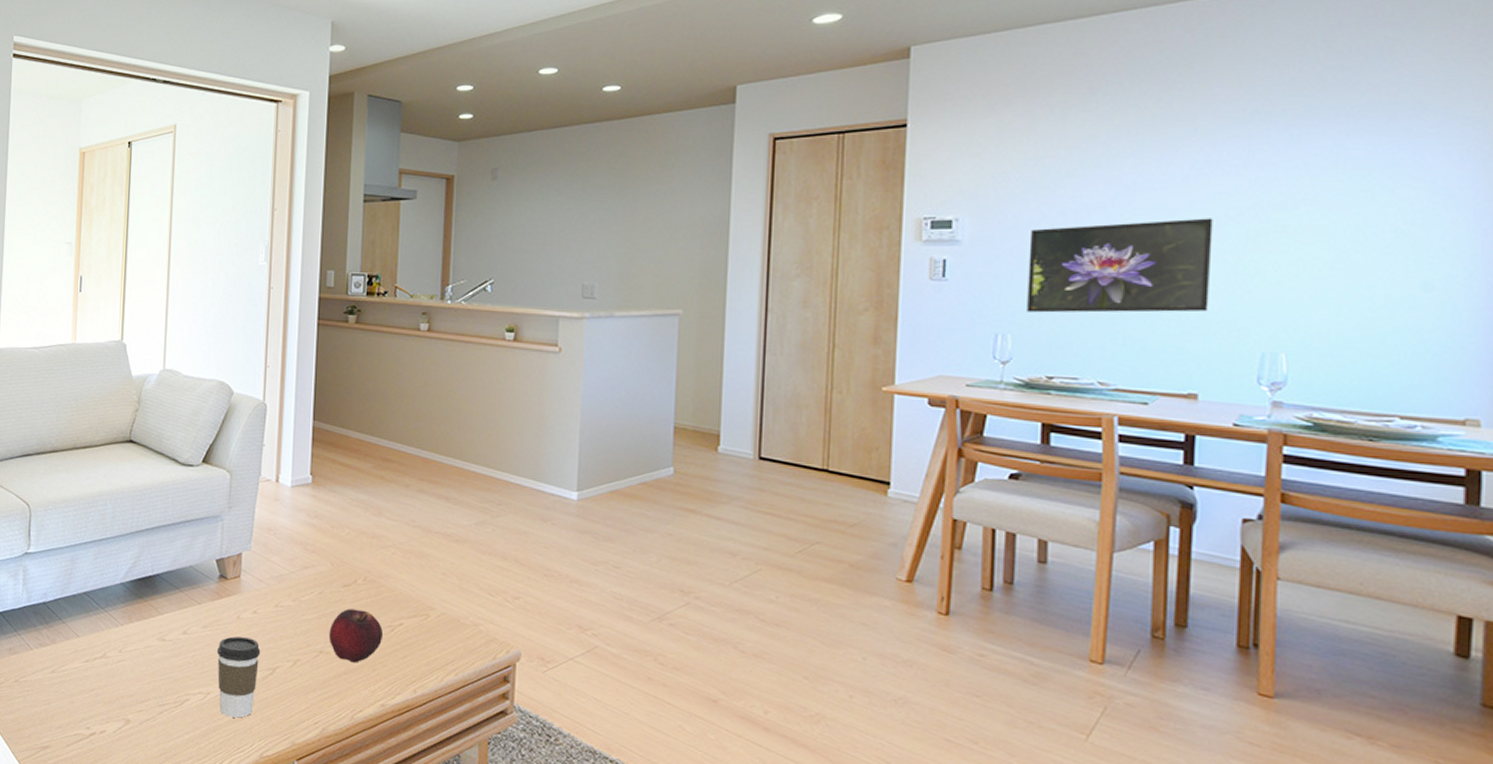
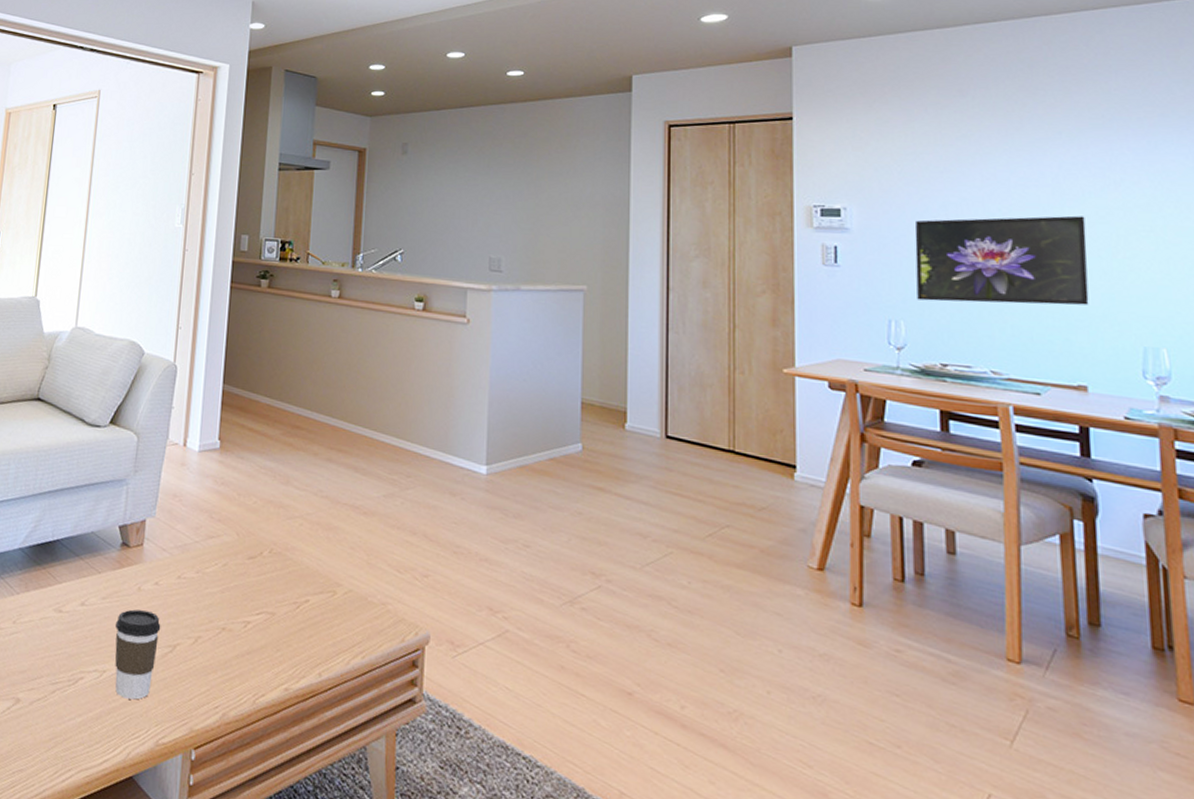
fruit: present [328,608,384,663] -> none [232,582,289,642]

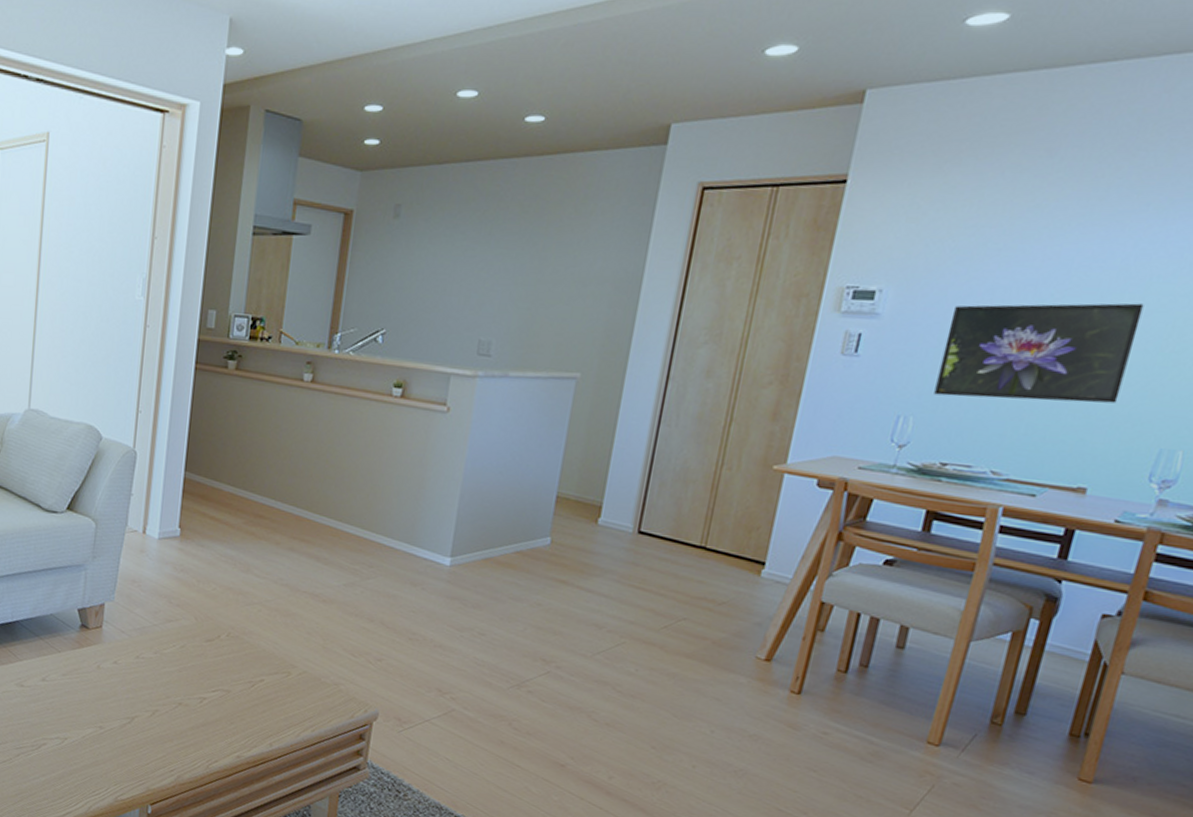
coffee cup: present [115,609,161,700] -> none [75,685,120,763]

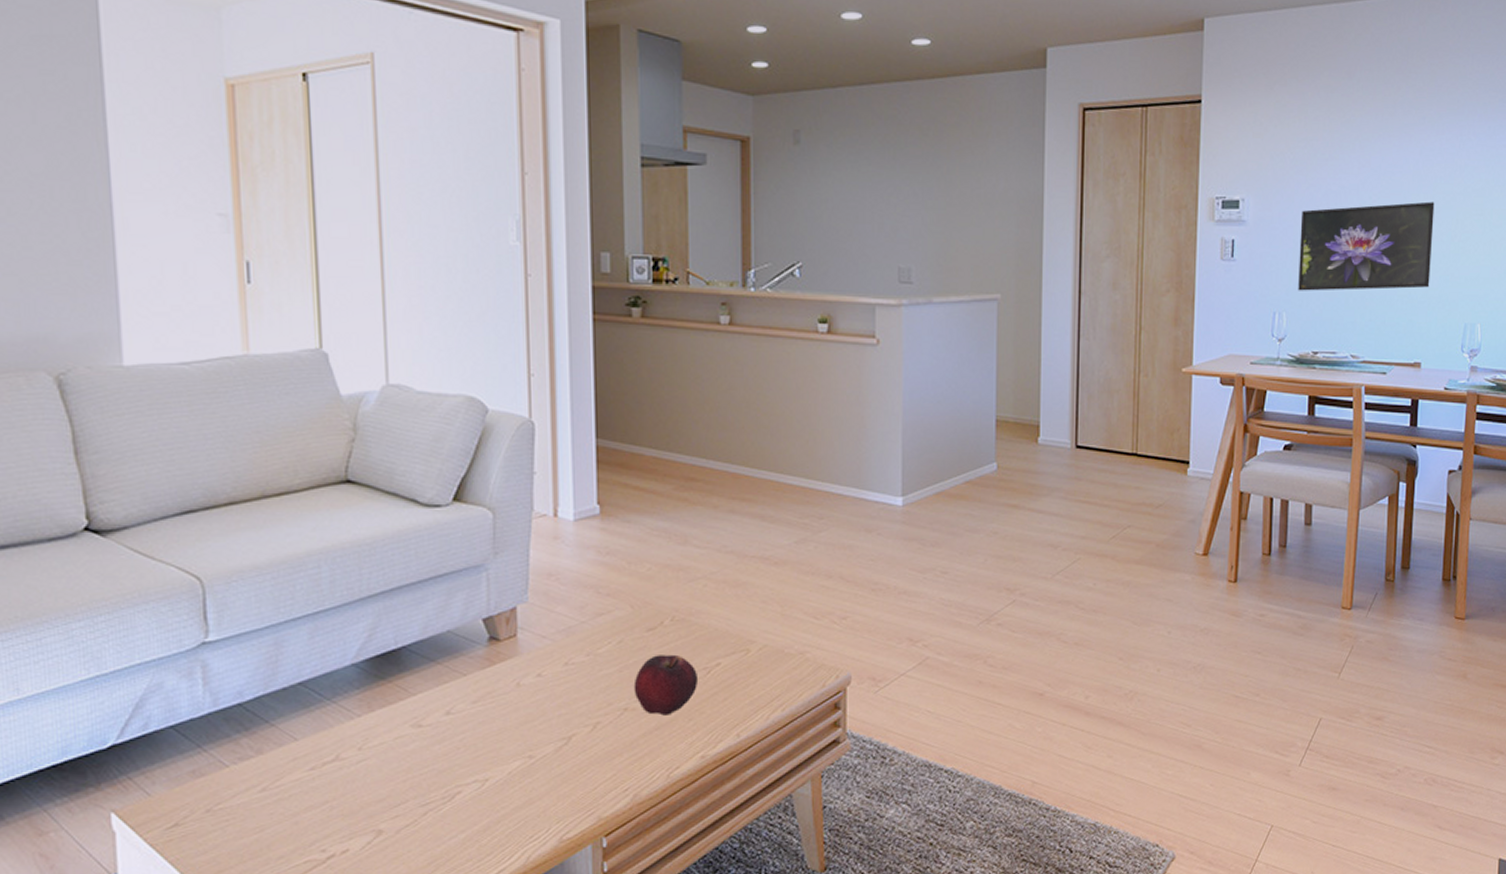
fruit: none [188,663,244,716] -> present [633,654,699,716]

